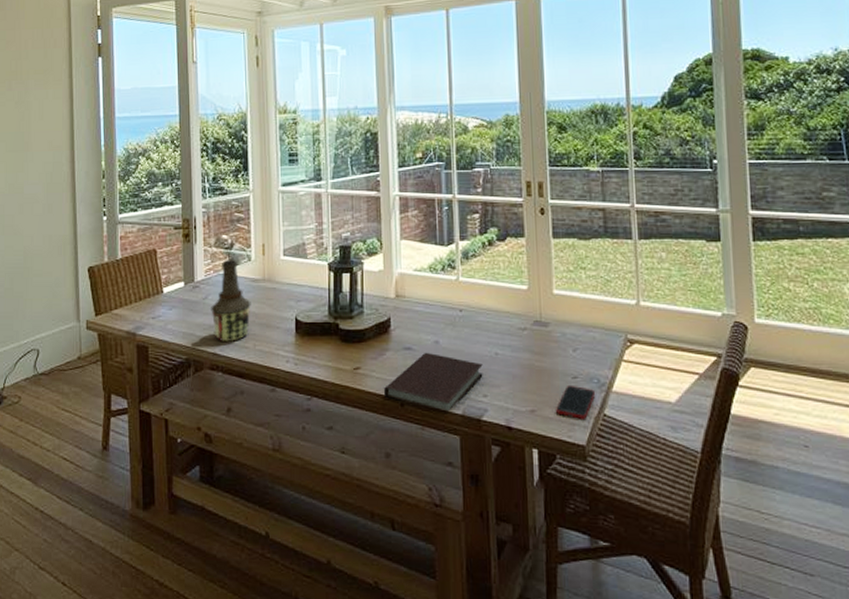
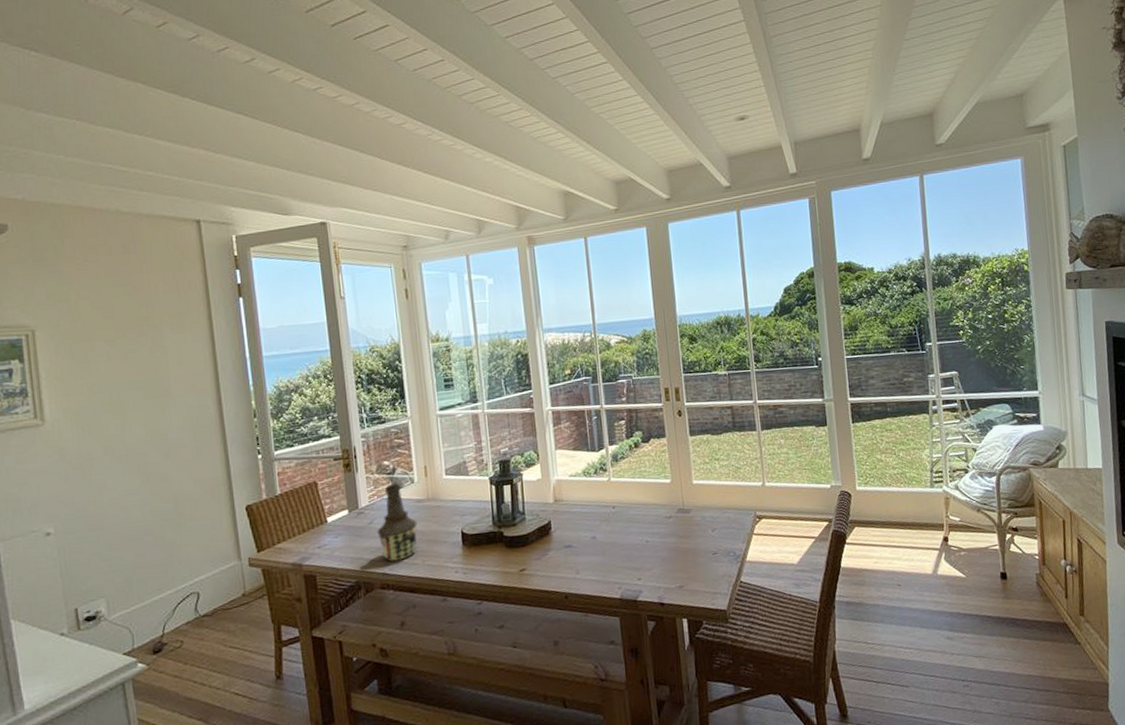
notebook: present [384,352,483,410] -> none [549,547,637,597]
cell phone: present [556,384,596,419] -> none [700,560,733,589]

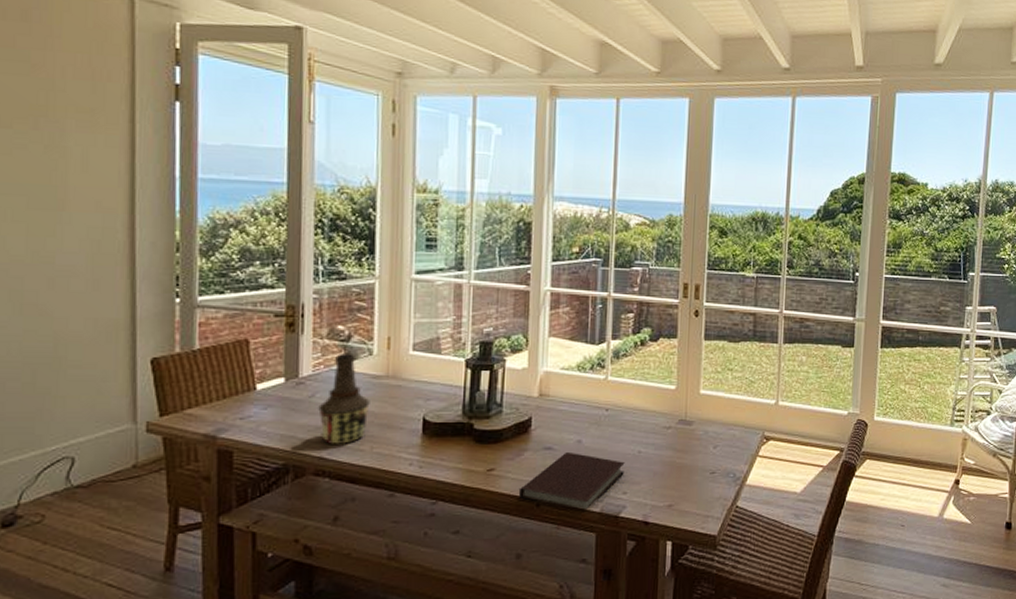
notebook: none [549,547,637,597] -> present [519,451,625,509]

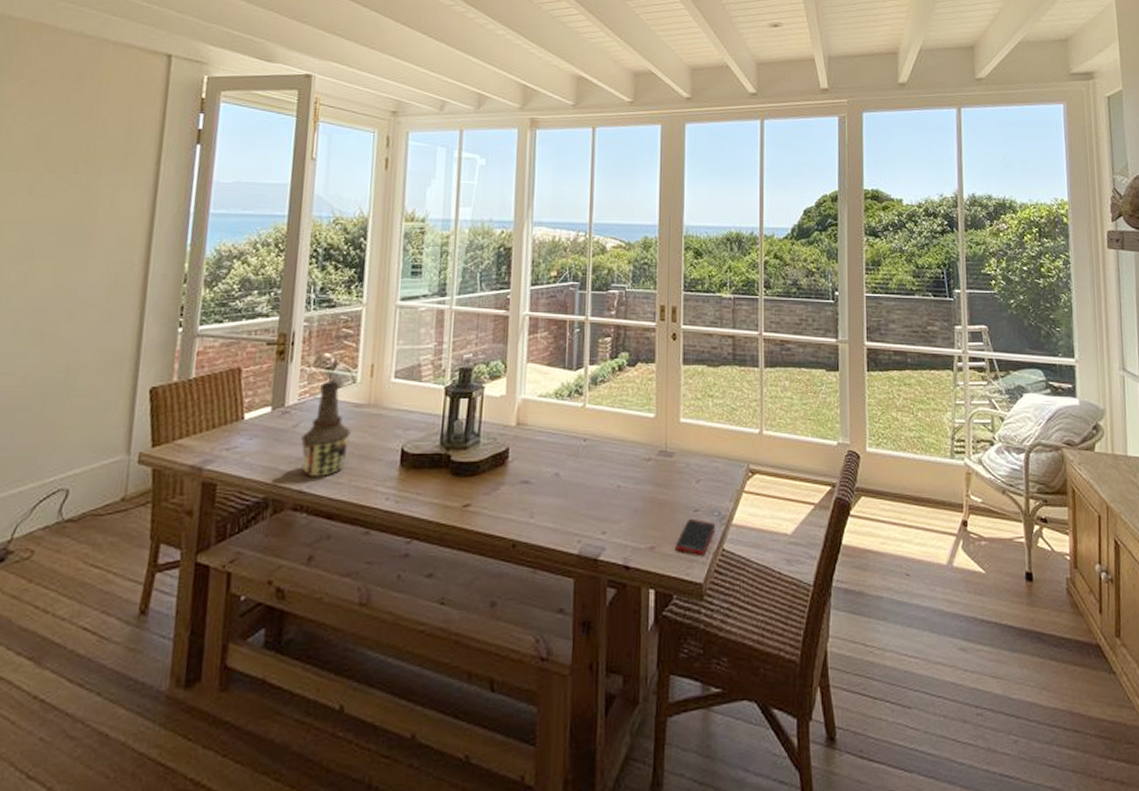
notebook: present [519,451,625,509] -> none [495,485,604,550]
cell phone: none [692,479,731,511] -> present [676,518,716,555]

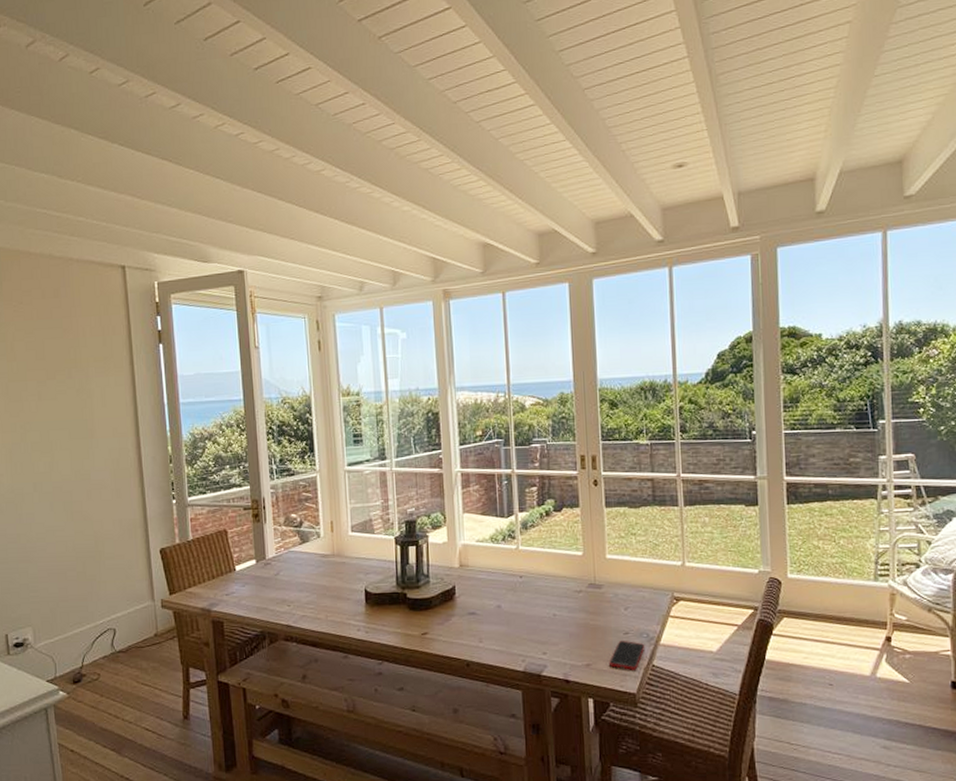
bottle: present [301,380,351,478] -> none [283,536,322,615]

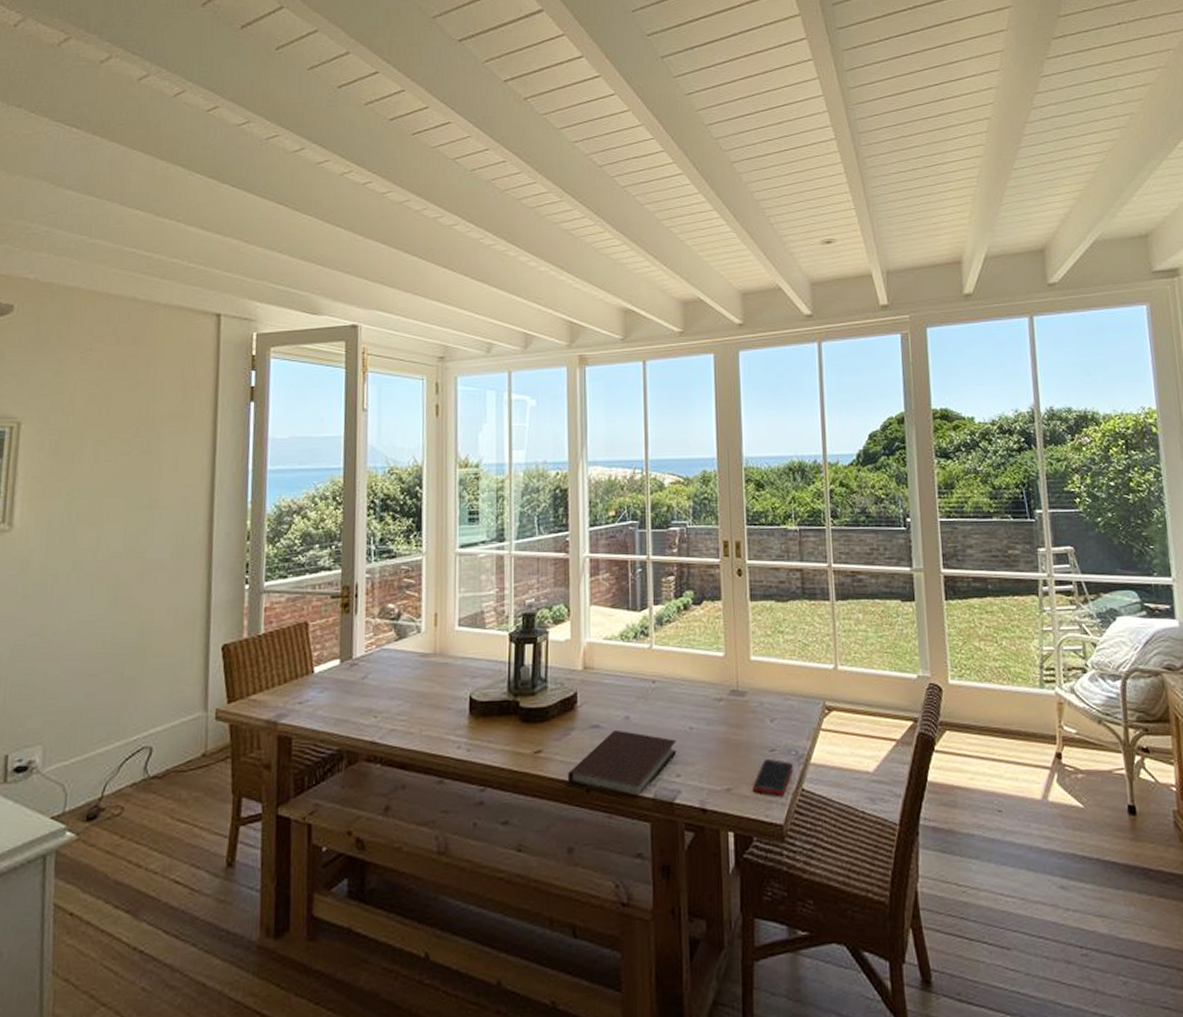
notebook: none [451,616,542,668] -> present [568,729,677,794]

